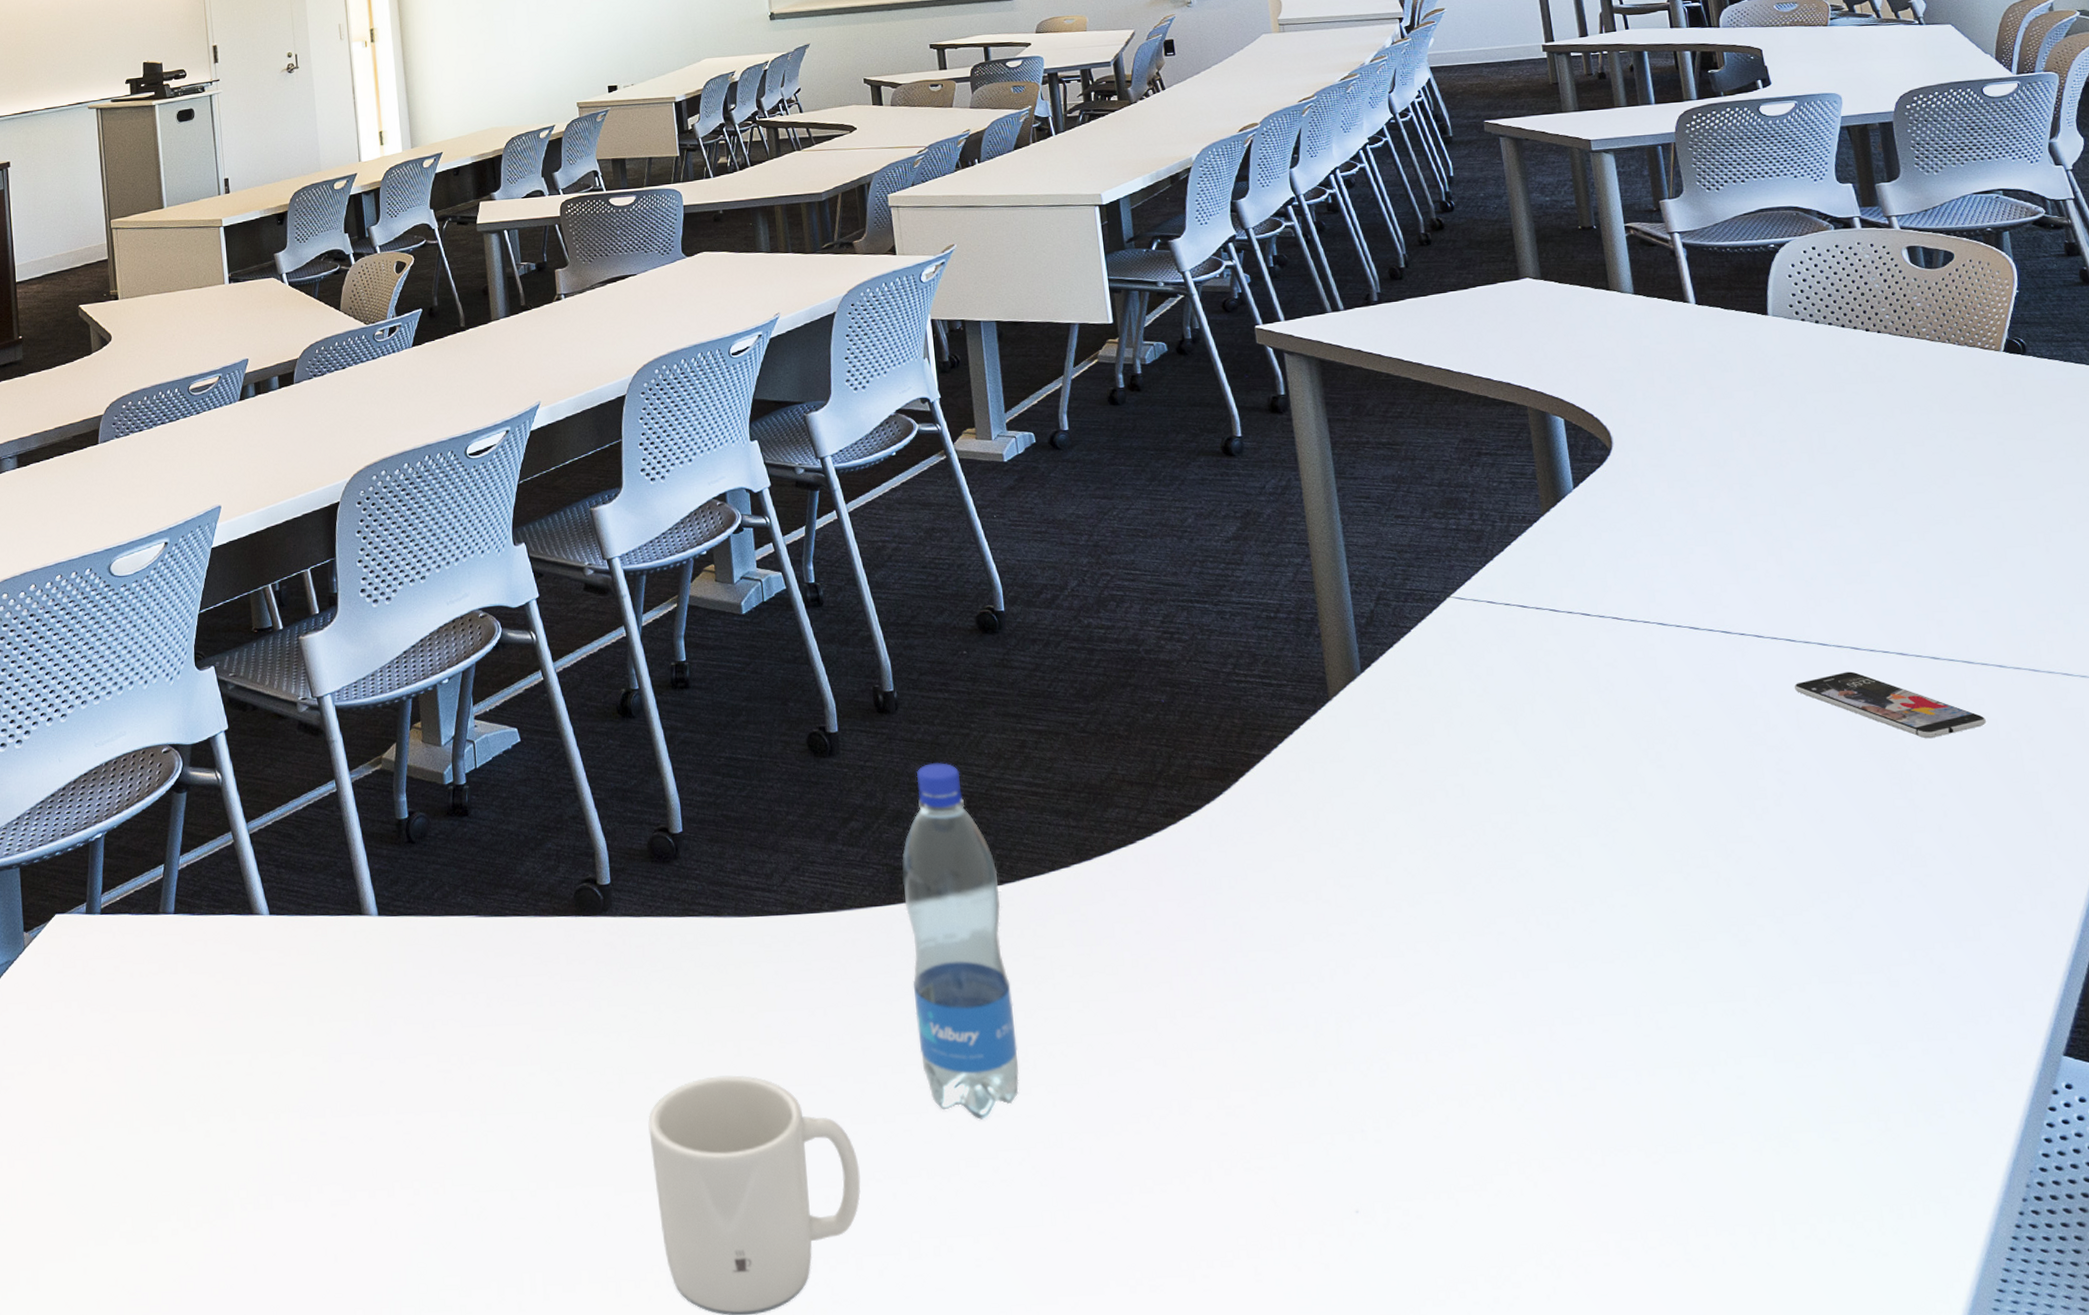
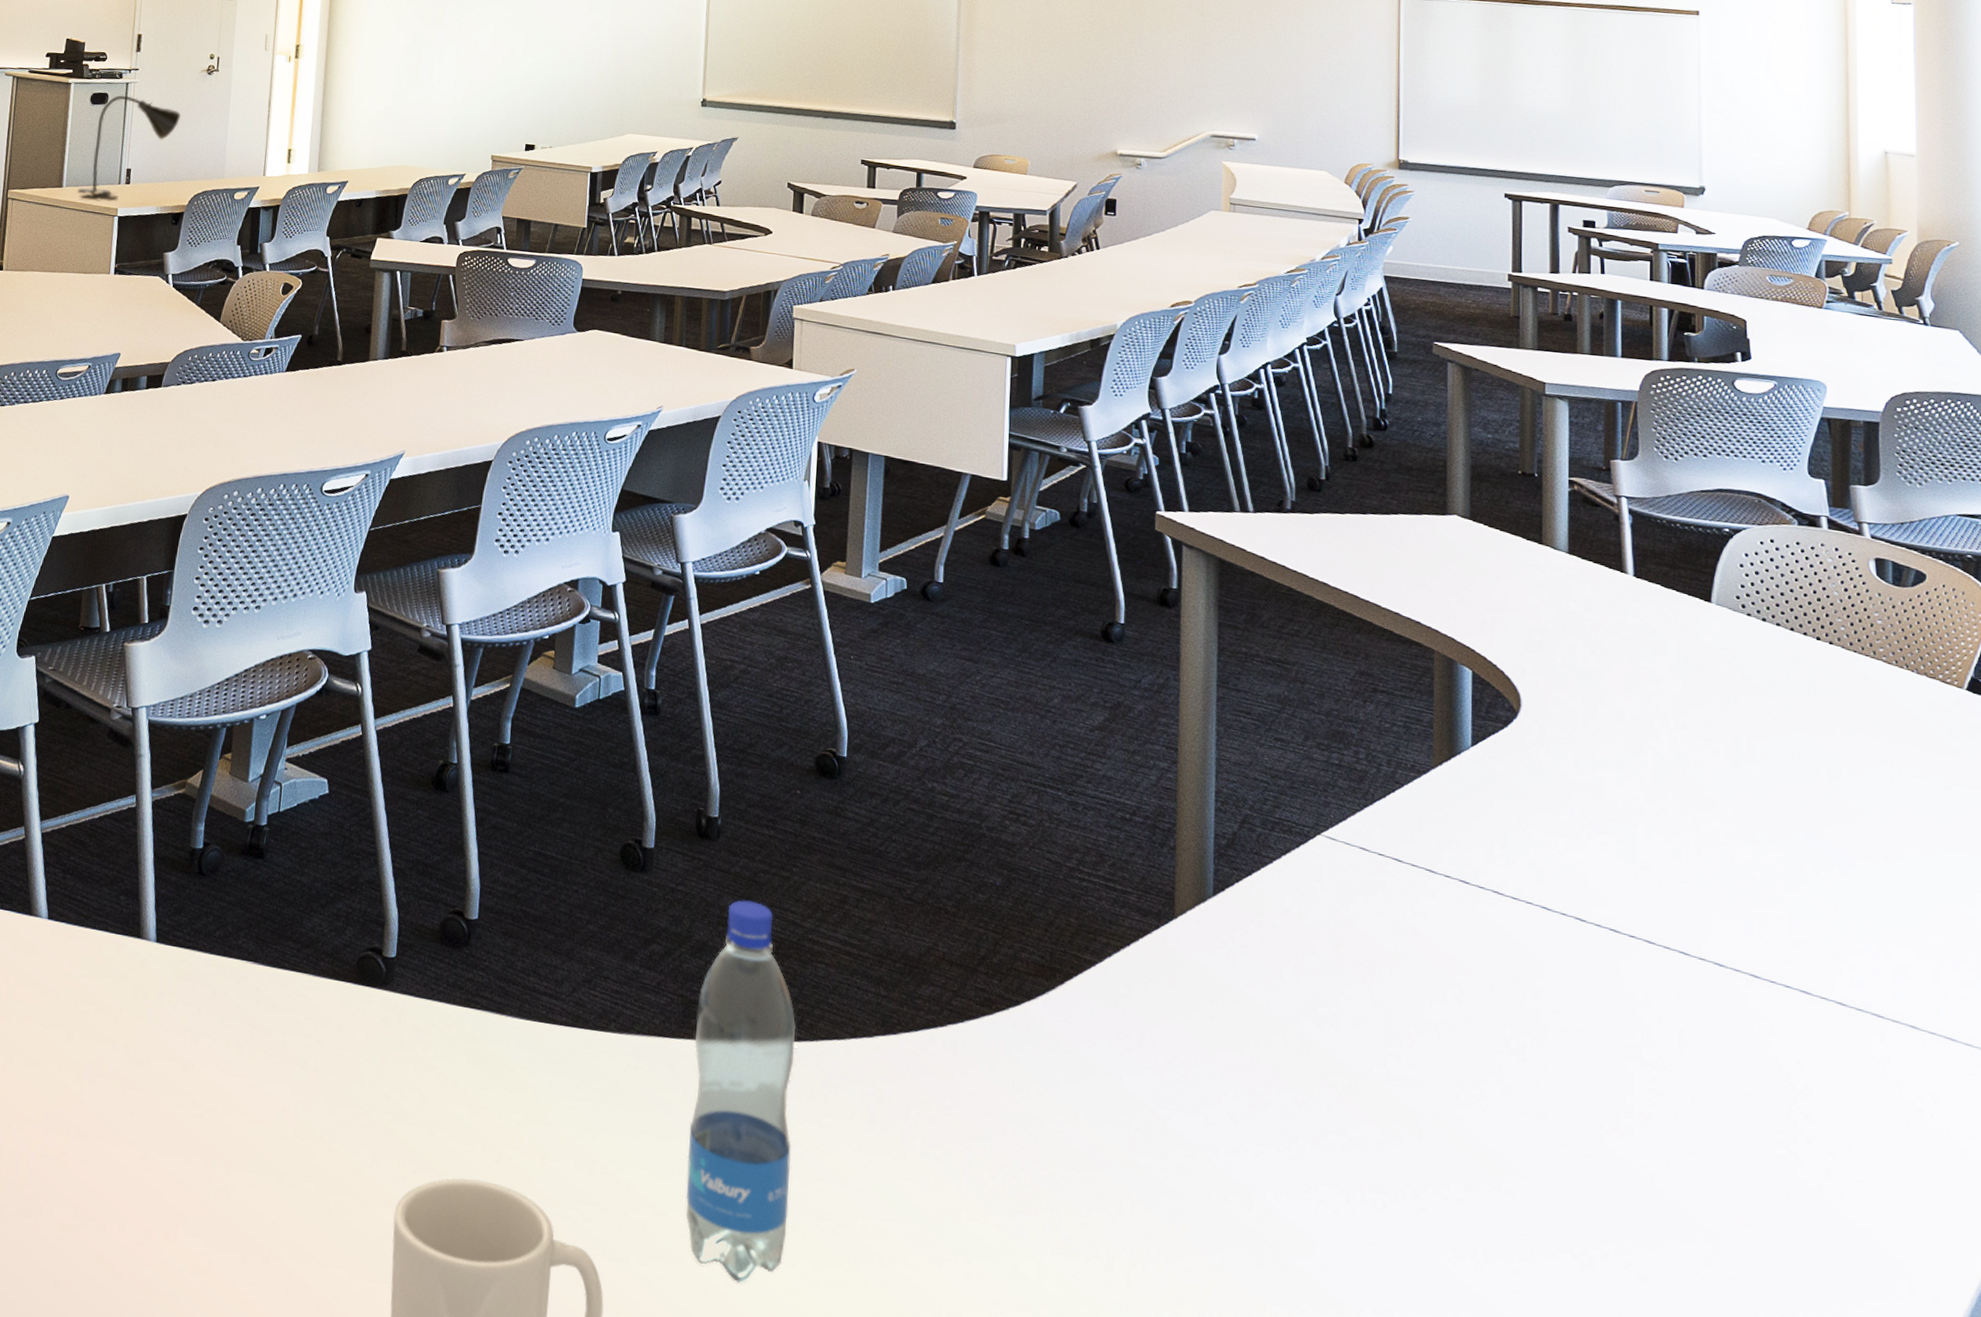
desk lamp: none [179,107,268,218] -> present [77,95,181,202]
smartphone: present [1794,671,1986,739] -> none [1680,999,1888,1090]

